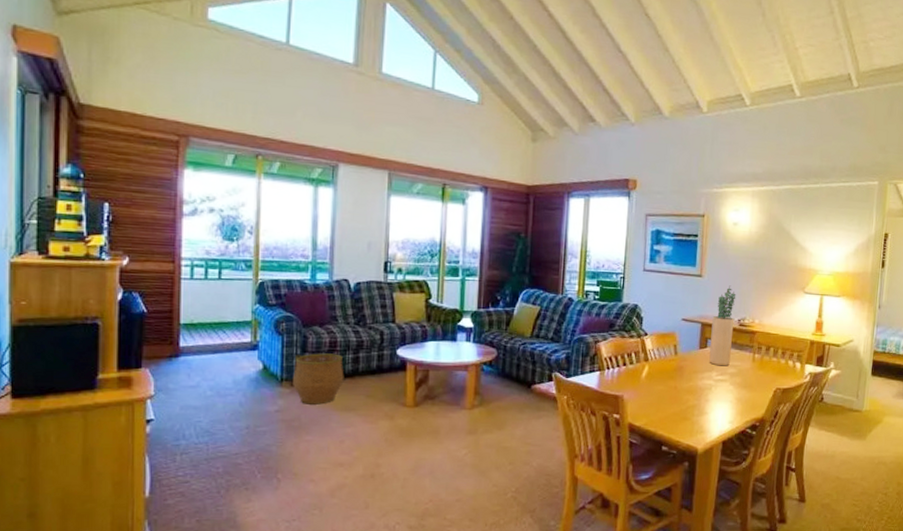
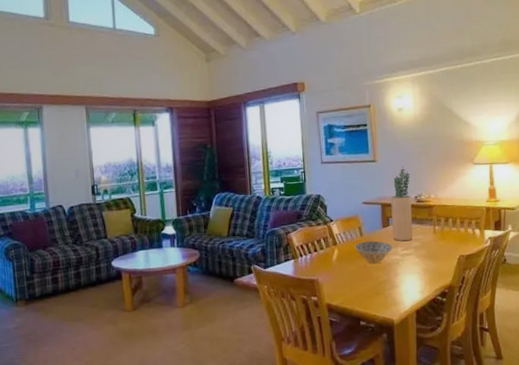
basket: present [293,353,344,405] -> none [26,272,70,319]
bowl: none [667,361,707,387] -> present [355,240,393,265]

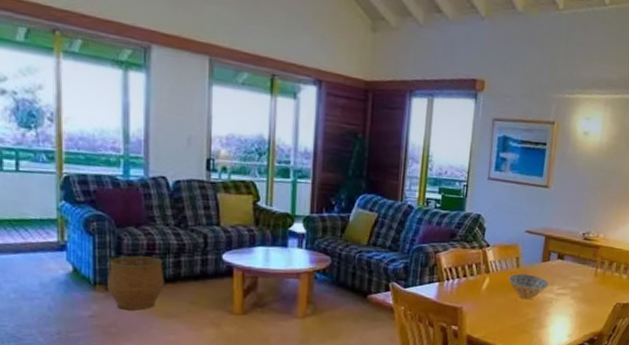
basket: none [26,272,70,319] -> present [108,256,165,310]
vase: present [390,166,413,242] -> none [551,197,583,280]

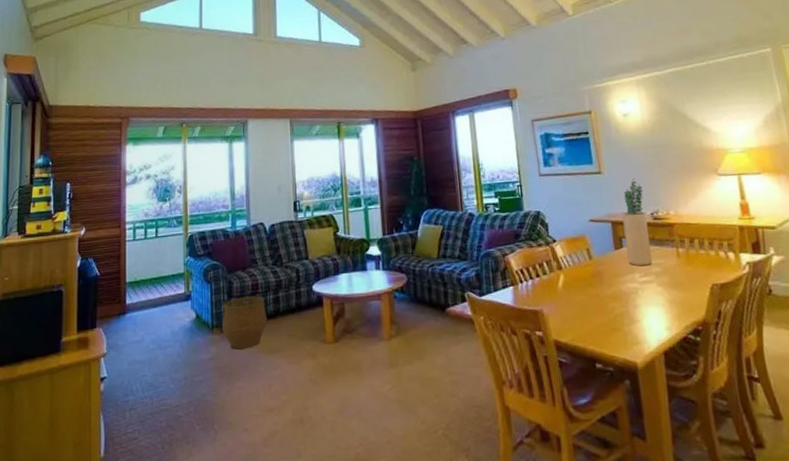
bowl: present [508,273,549,300] -> none [583,265,629,294]
vase: none [551,197,583,280] -> present [622,178,652,267]

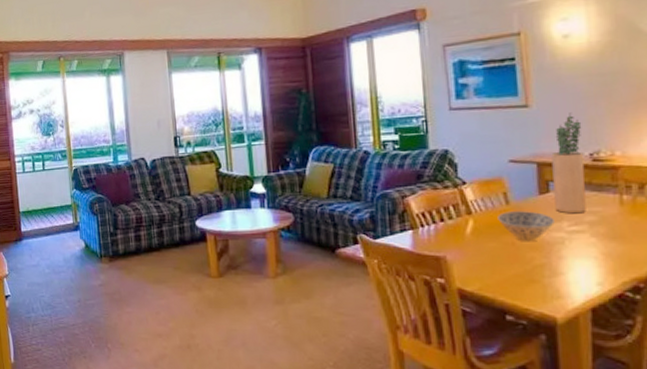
basket: present [222,296,268,350] -> none [109,229,153,278]
bowl: none [583,265,629,294] -> present [497,211,555,242]

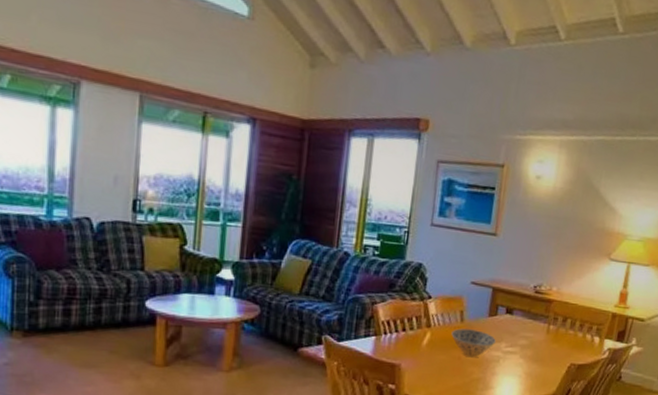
vase: present [551,112,586,214] -> none [498,247,534,337]

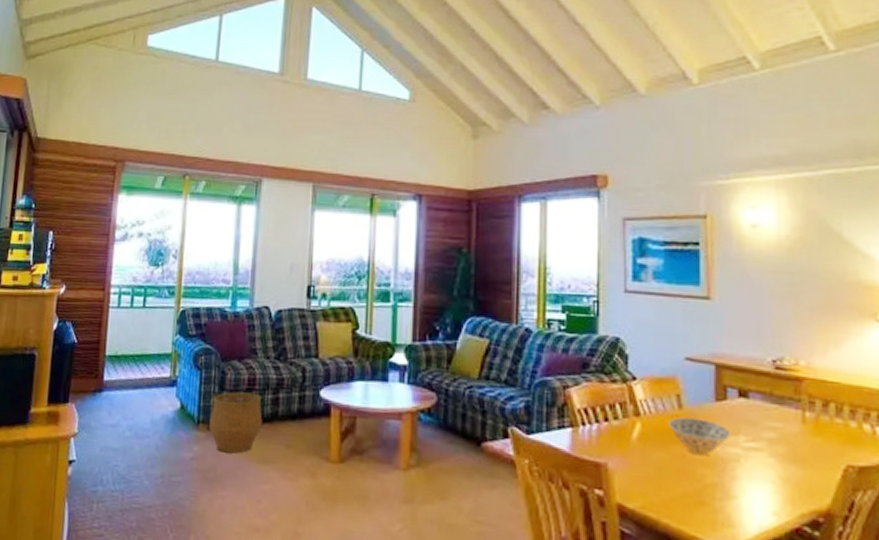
basket: none [25,300,84,359] -> present [209,392,263,454]

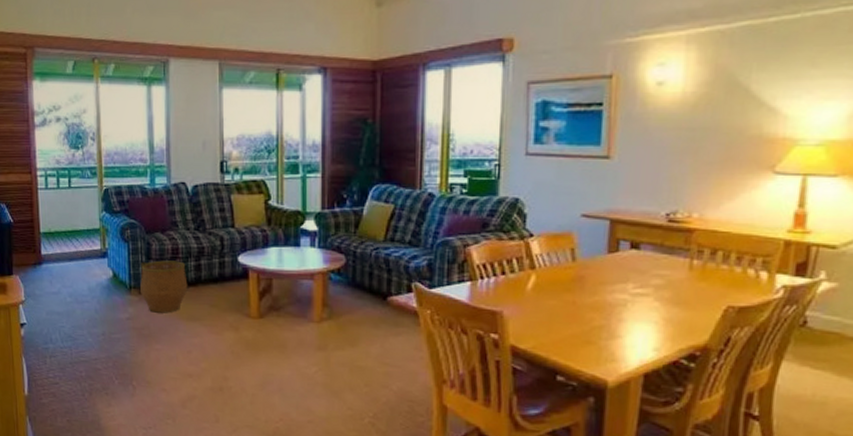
bowl: present [668,417,730,456] -> none [561,269,620,302]

